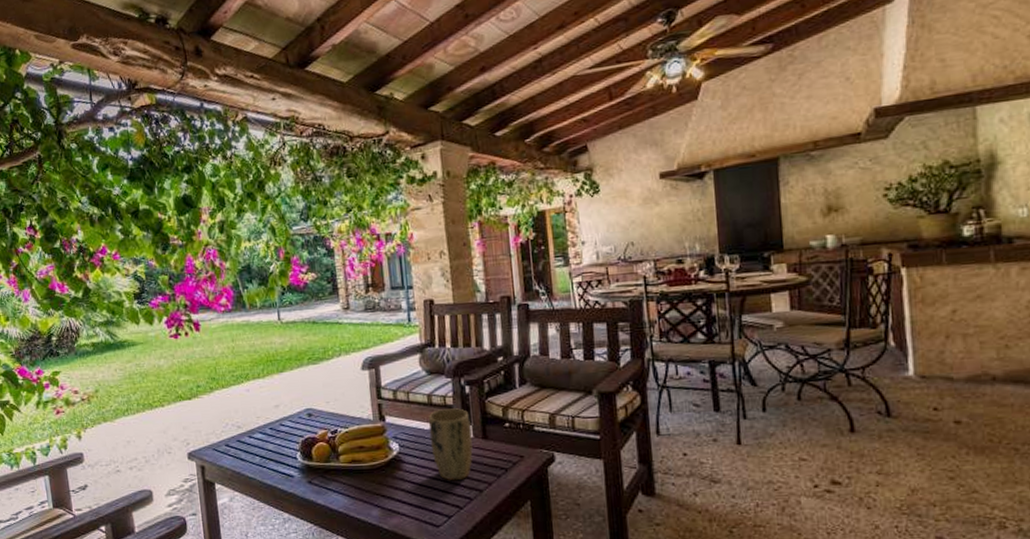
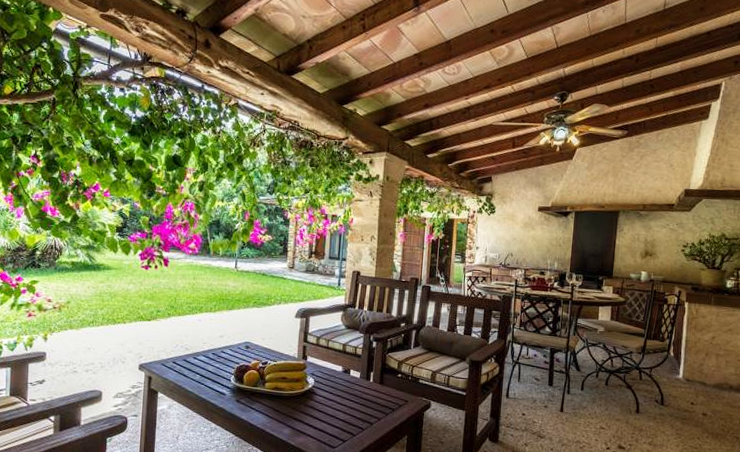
plant pot: present [428,407,473,481] -> none [339,357,373,414]

